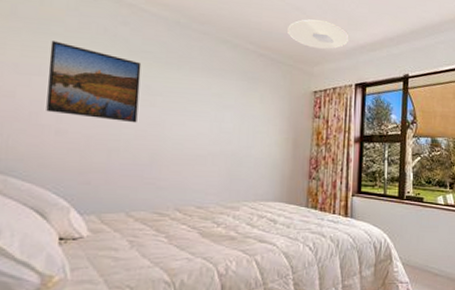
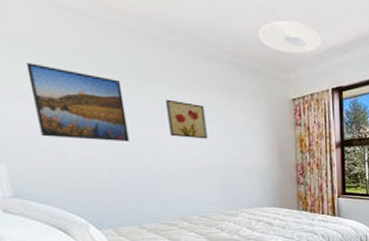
wall art: none [181,83,222,126] -> present [166,99,208,139]

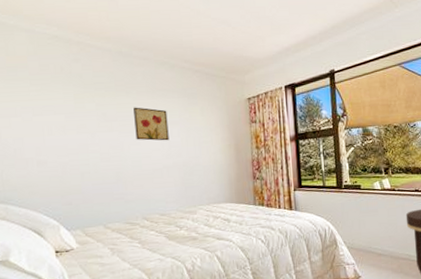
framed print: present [26,63,129,142] -> none [20,85,100,148]
ceiling light: present [259,21,322,54] -> none [216,30,274,58]

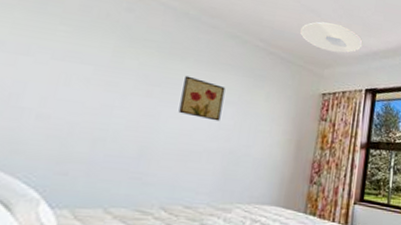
ceiling light: none [216,30,274,58] -> present [300,21,363,53]

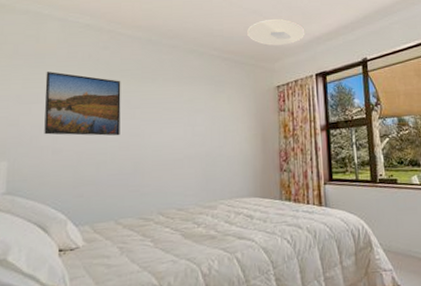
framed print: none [29,21,143,113] -> present [44,72,121,136]
wall art: present [178,75,226,122] -> none [158,94,193,130]

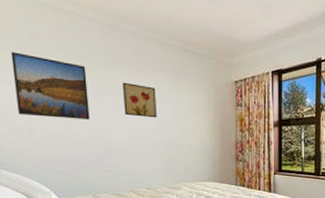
wall art: none [158,94,193,130] -> present [123,82,157,118]
ceiling light: present [247,19,305,46] -> none [207,11,264,40]

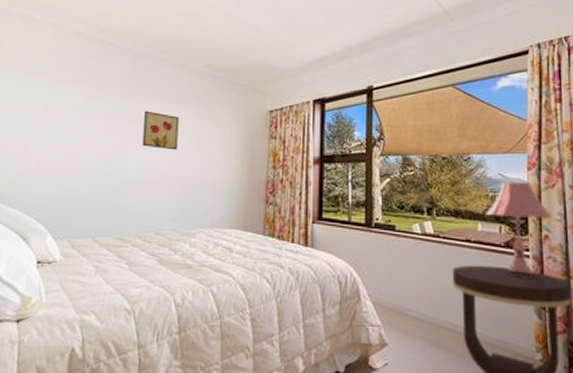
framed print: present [10,52,90,120] -> none [31,79,109,151]

